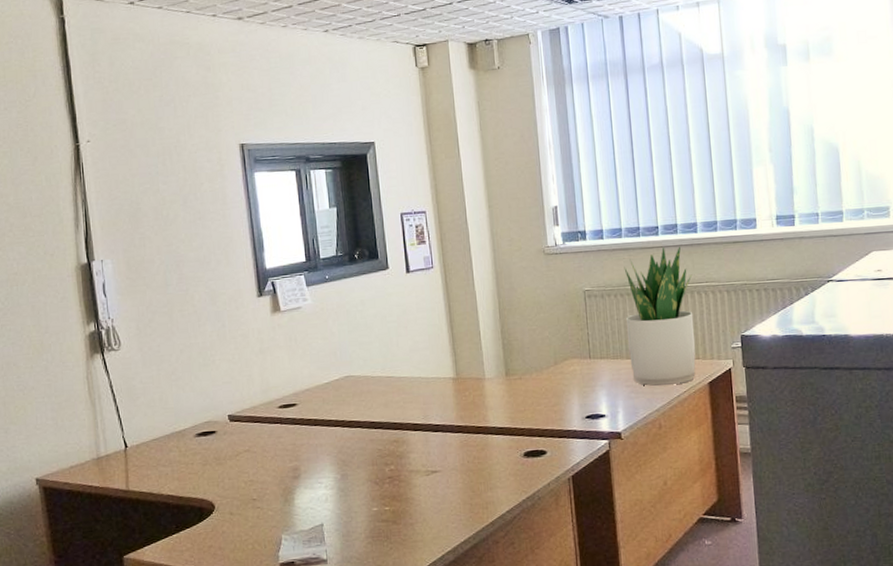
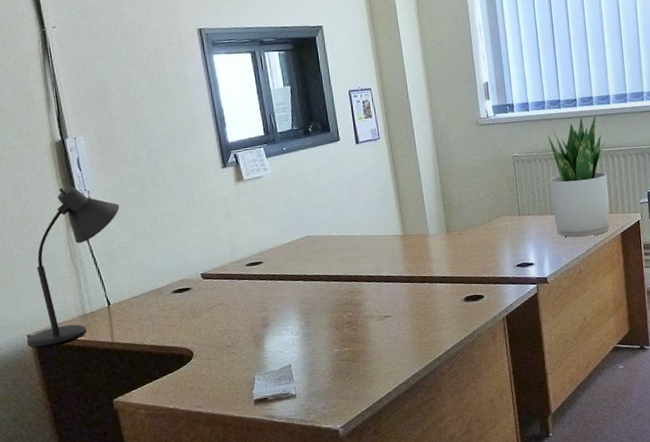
desk lamp: none [34,314,145,494] -> present [26,186,120,349]

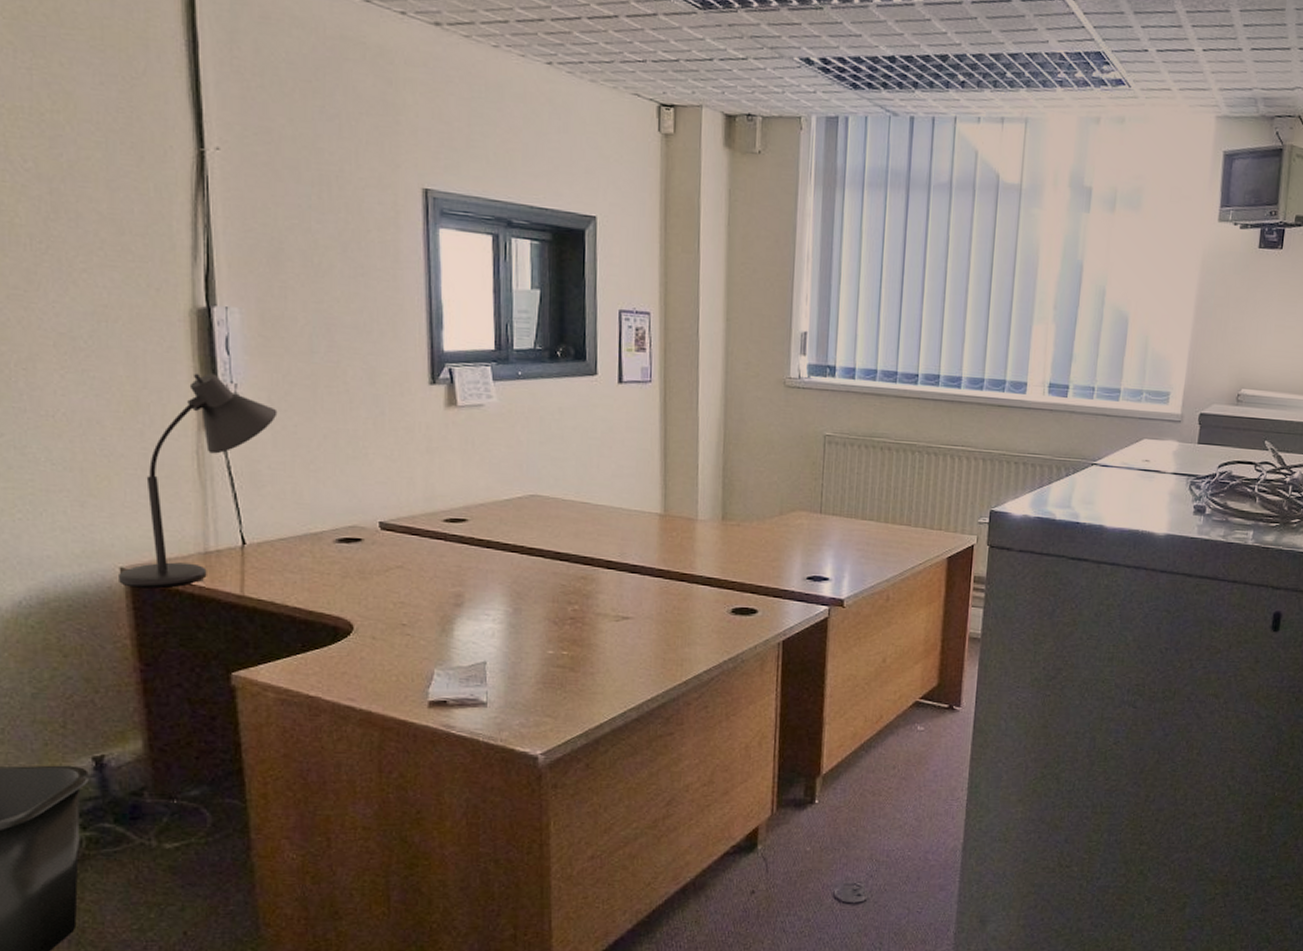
planter: present [547,116,610,238] -> none [864,399,947,556]

